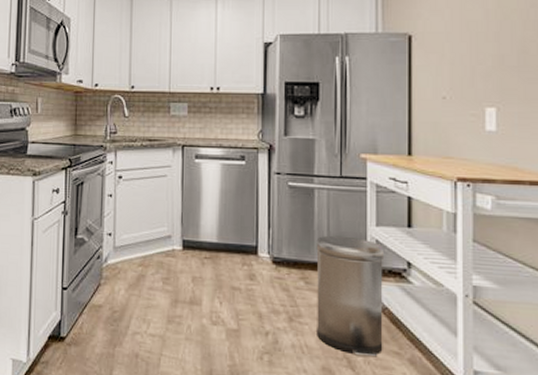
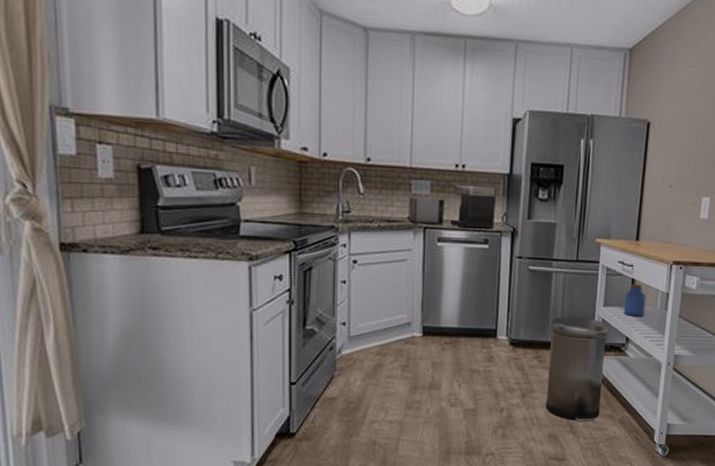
toaster: none [166,119,202,143] -> present [406,197,446,225]
coffee maker: none [207,105,251,146] -> present [451,184,496,229]
jar: none [402,202,428,239] -> present [624,284,647,316]

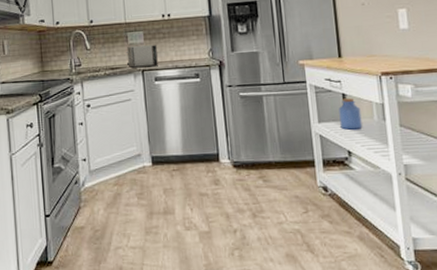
coffee maker: present [451,184,496,229] -> none [164,28,202,66]
pedal bin: present [546,316,608,421] -> none [269,135,336,240]

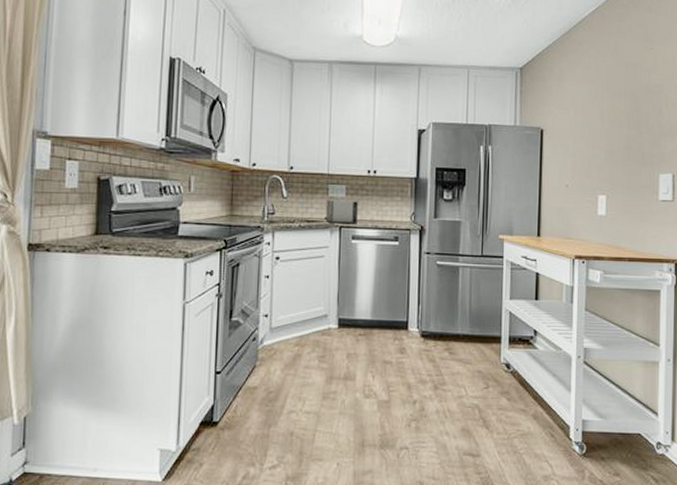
jar: present [338,98,363,130] -> none [530,278,551,309]

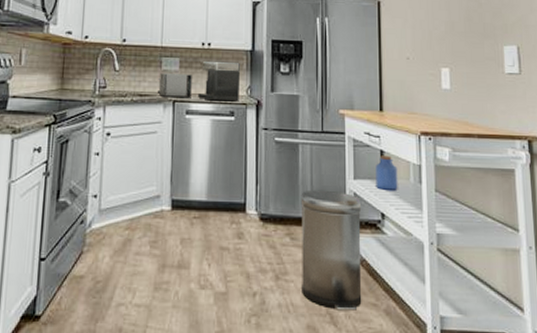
coffee maker: none [364,188,405,227] -> present [198,60,240,102]
pedal bin: none [458,309,515,416] -> present [301,189,362,311]
jar: none [530,278,551,309] -> present [375,155,398,190]

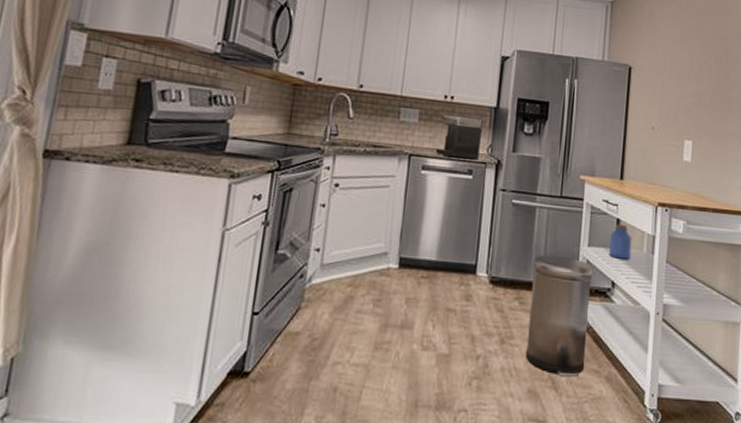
toaster: present [157,73,193,99] -> none [392,124,433,153]

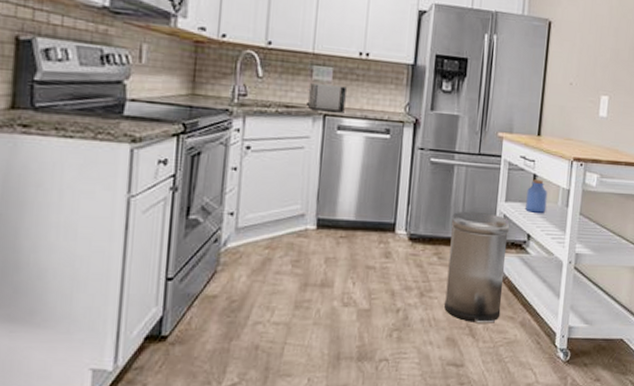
toaster: none [392,124,433,153] -> present [305,83,348,113]
coffee maker: present [436,114,483,160] -> none [352,72,400,119]

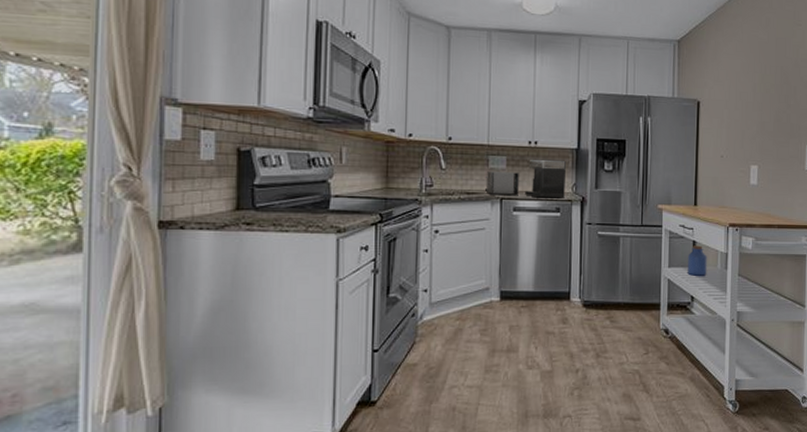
coffee maker: none [352,72,400,119] -> present [525,159,566,198]
pedal bin: present [444,211,509,324] -> none [619,277,673,380]

